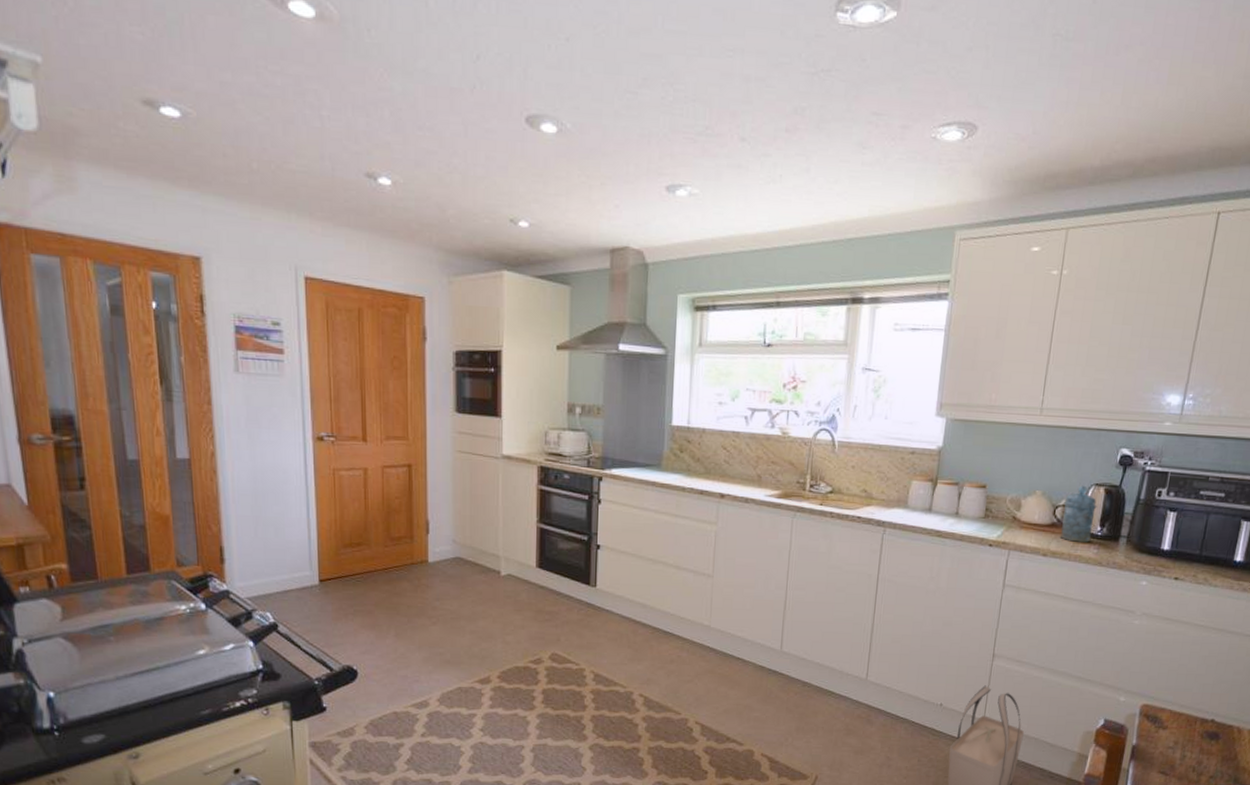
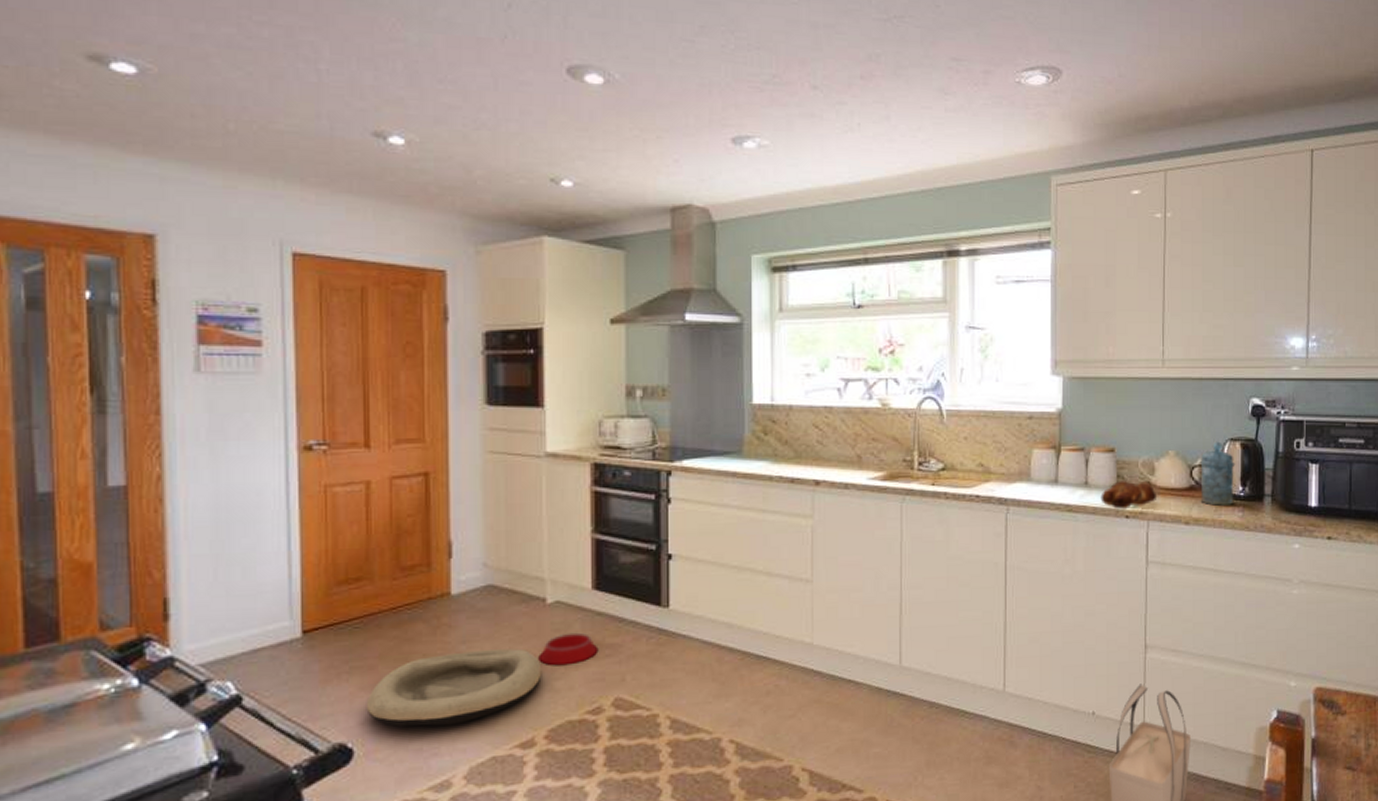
dog bed: none [366,606,497,661] -> present [366,648,542,727]
pet bowl: none [494,600,540,625] -> present [538,632,599,666]
bread loaf: none [968,514,1021,539] -> present [1100,481,1158,510]

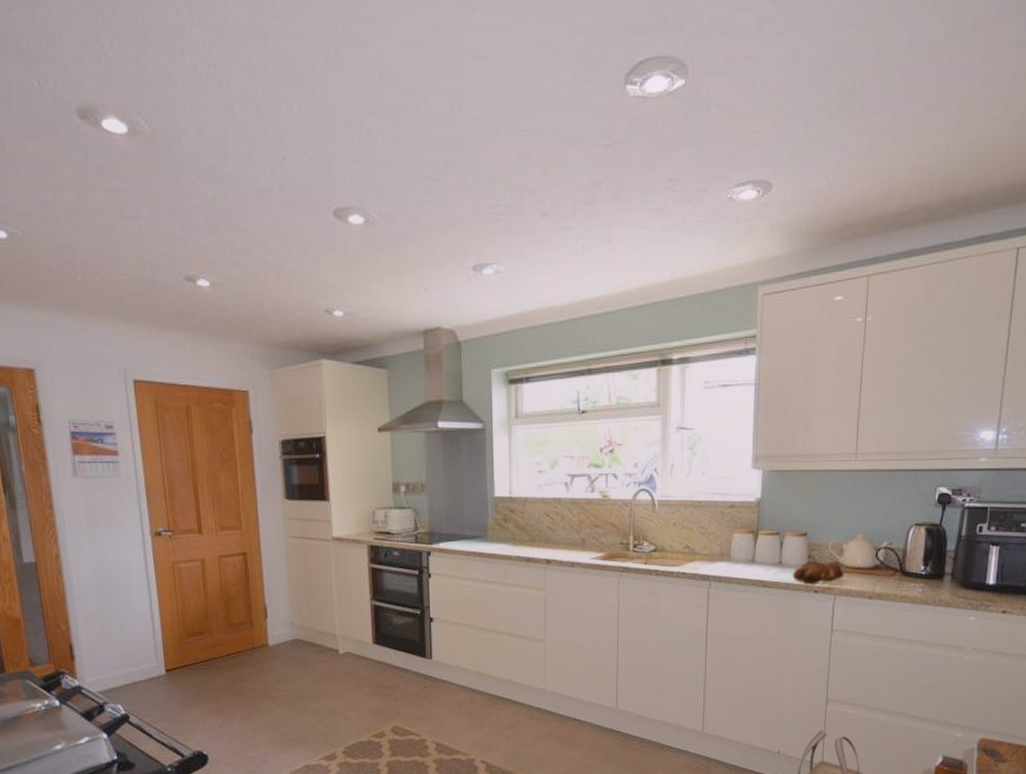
dog bed: present [366,648,542,727] -> none [214,687,339,742]
pet bowl: present [538,632,599,666] -> none [335,676,380,701]
canister: present [1200,441,1235,506] -> none [885,526,919,583]

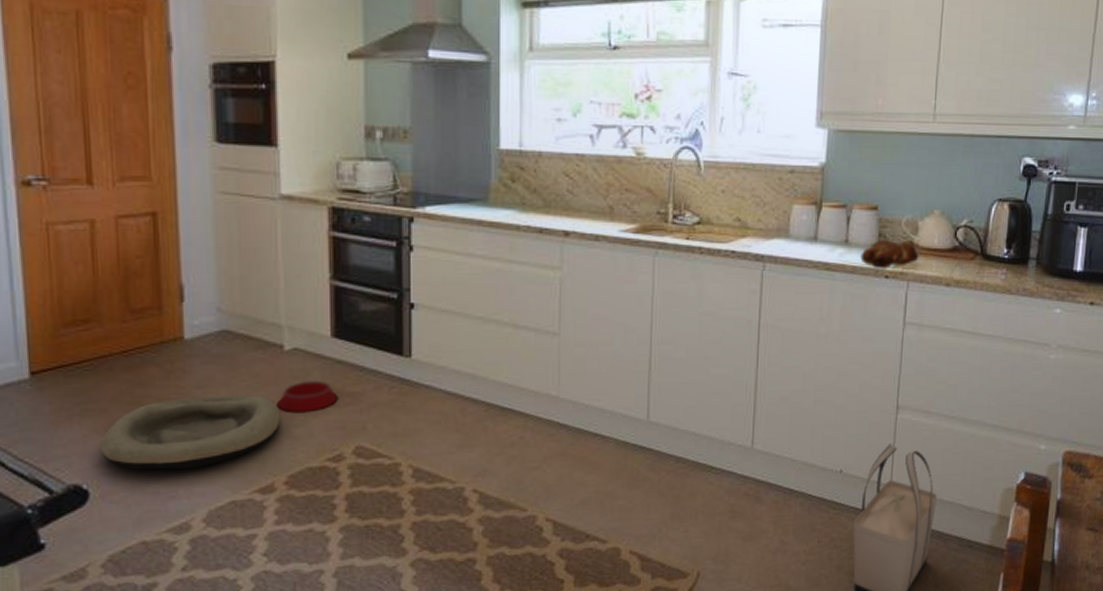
dog bed: none [214,687,339,742] -> present [100,395,281,470]
pet bowl: none [335,676,380,701] -> present [277,380,339,413]

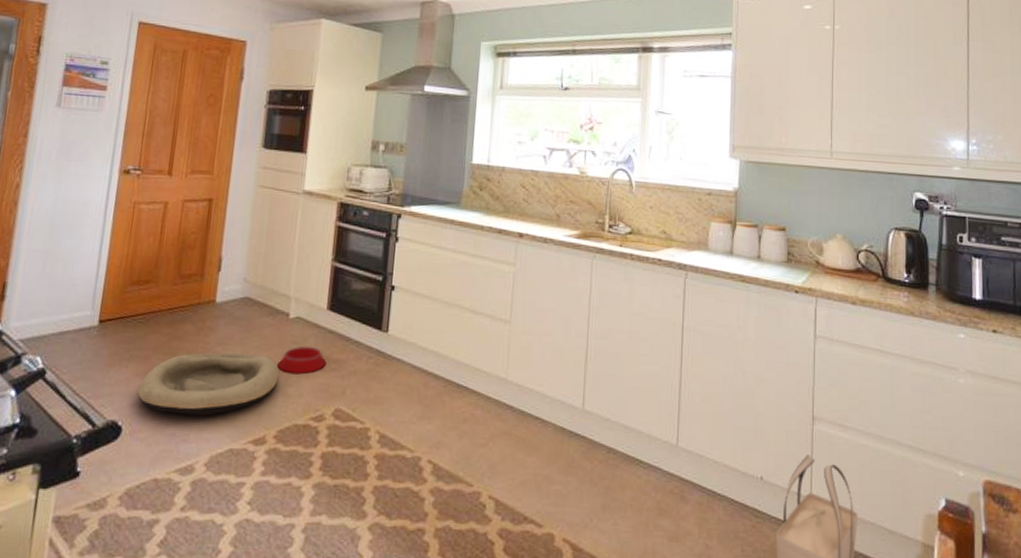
bread loaf: present [860,240,920,270] -> none [772,258,826,285]

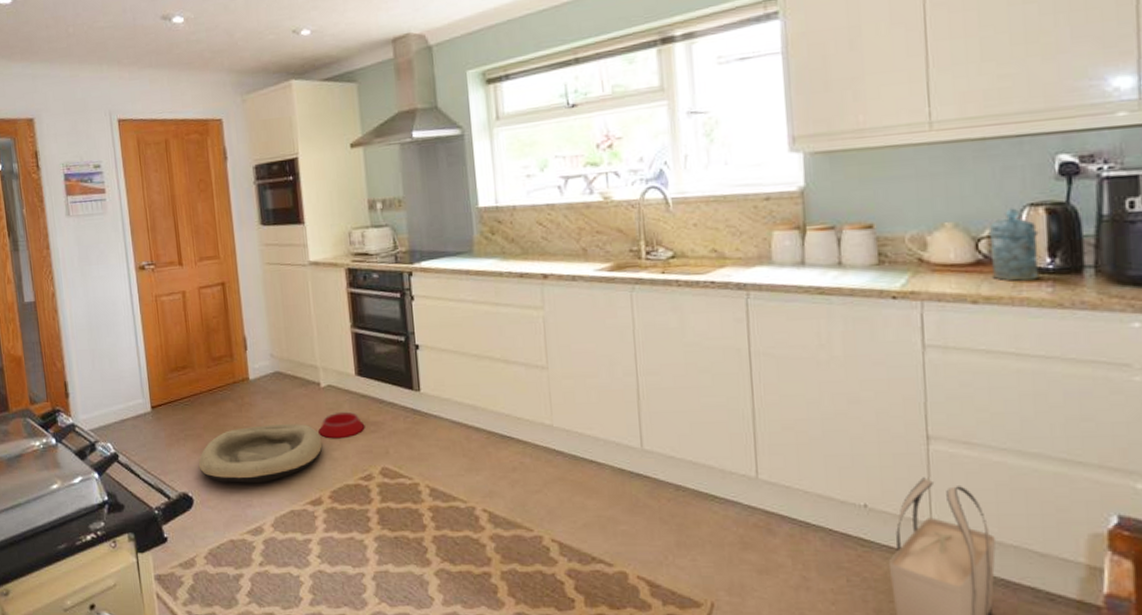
canister: none [866,229,900,290] -> present [988,208,1039,281]

